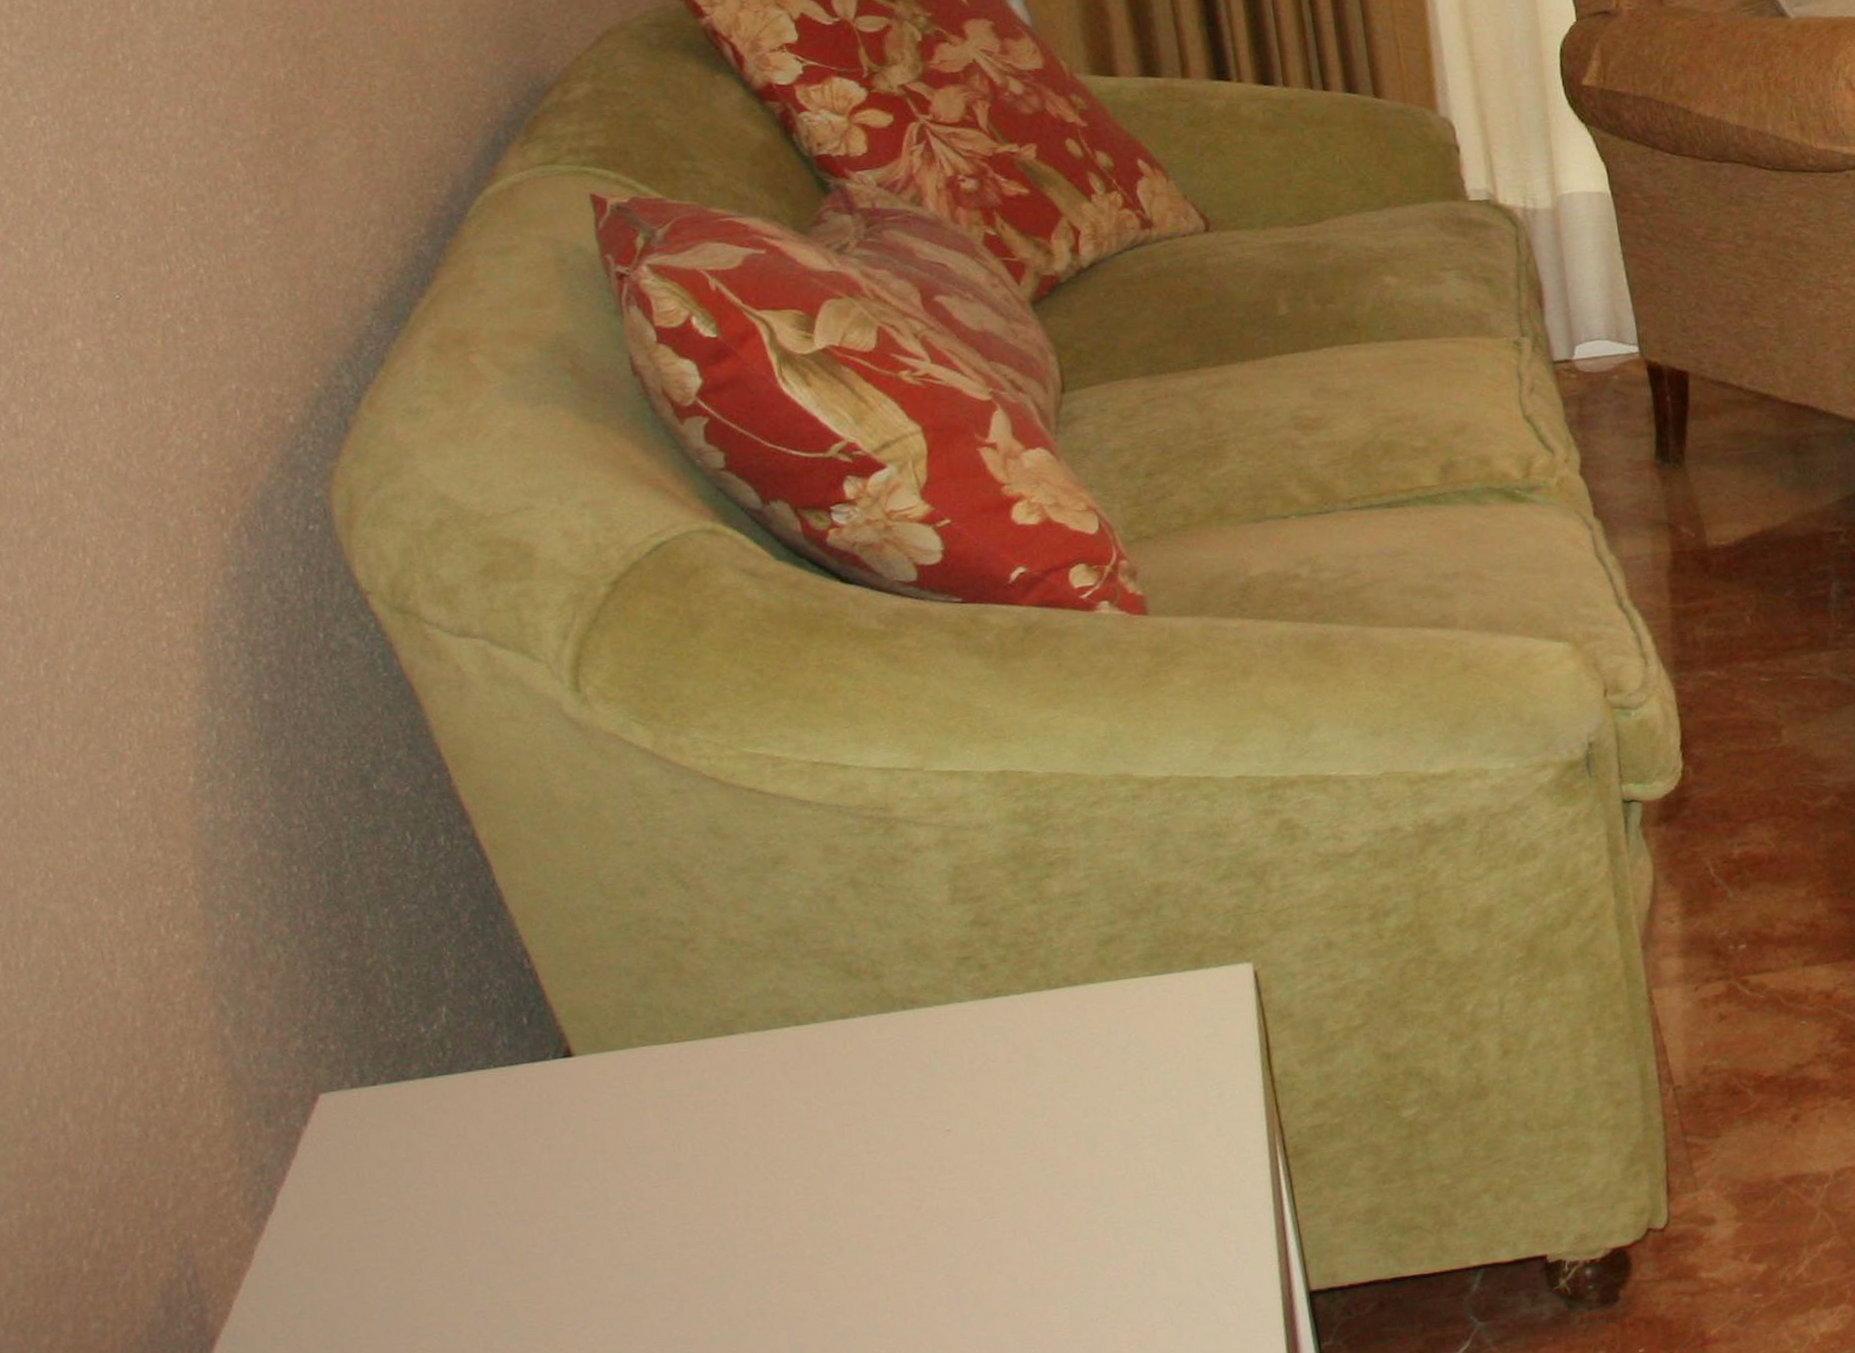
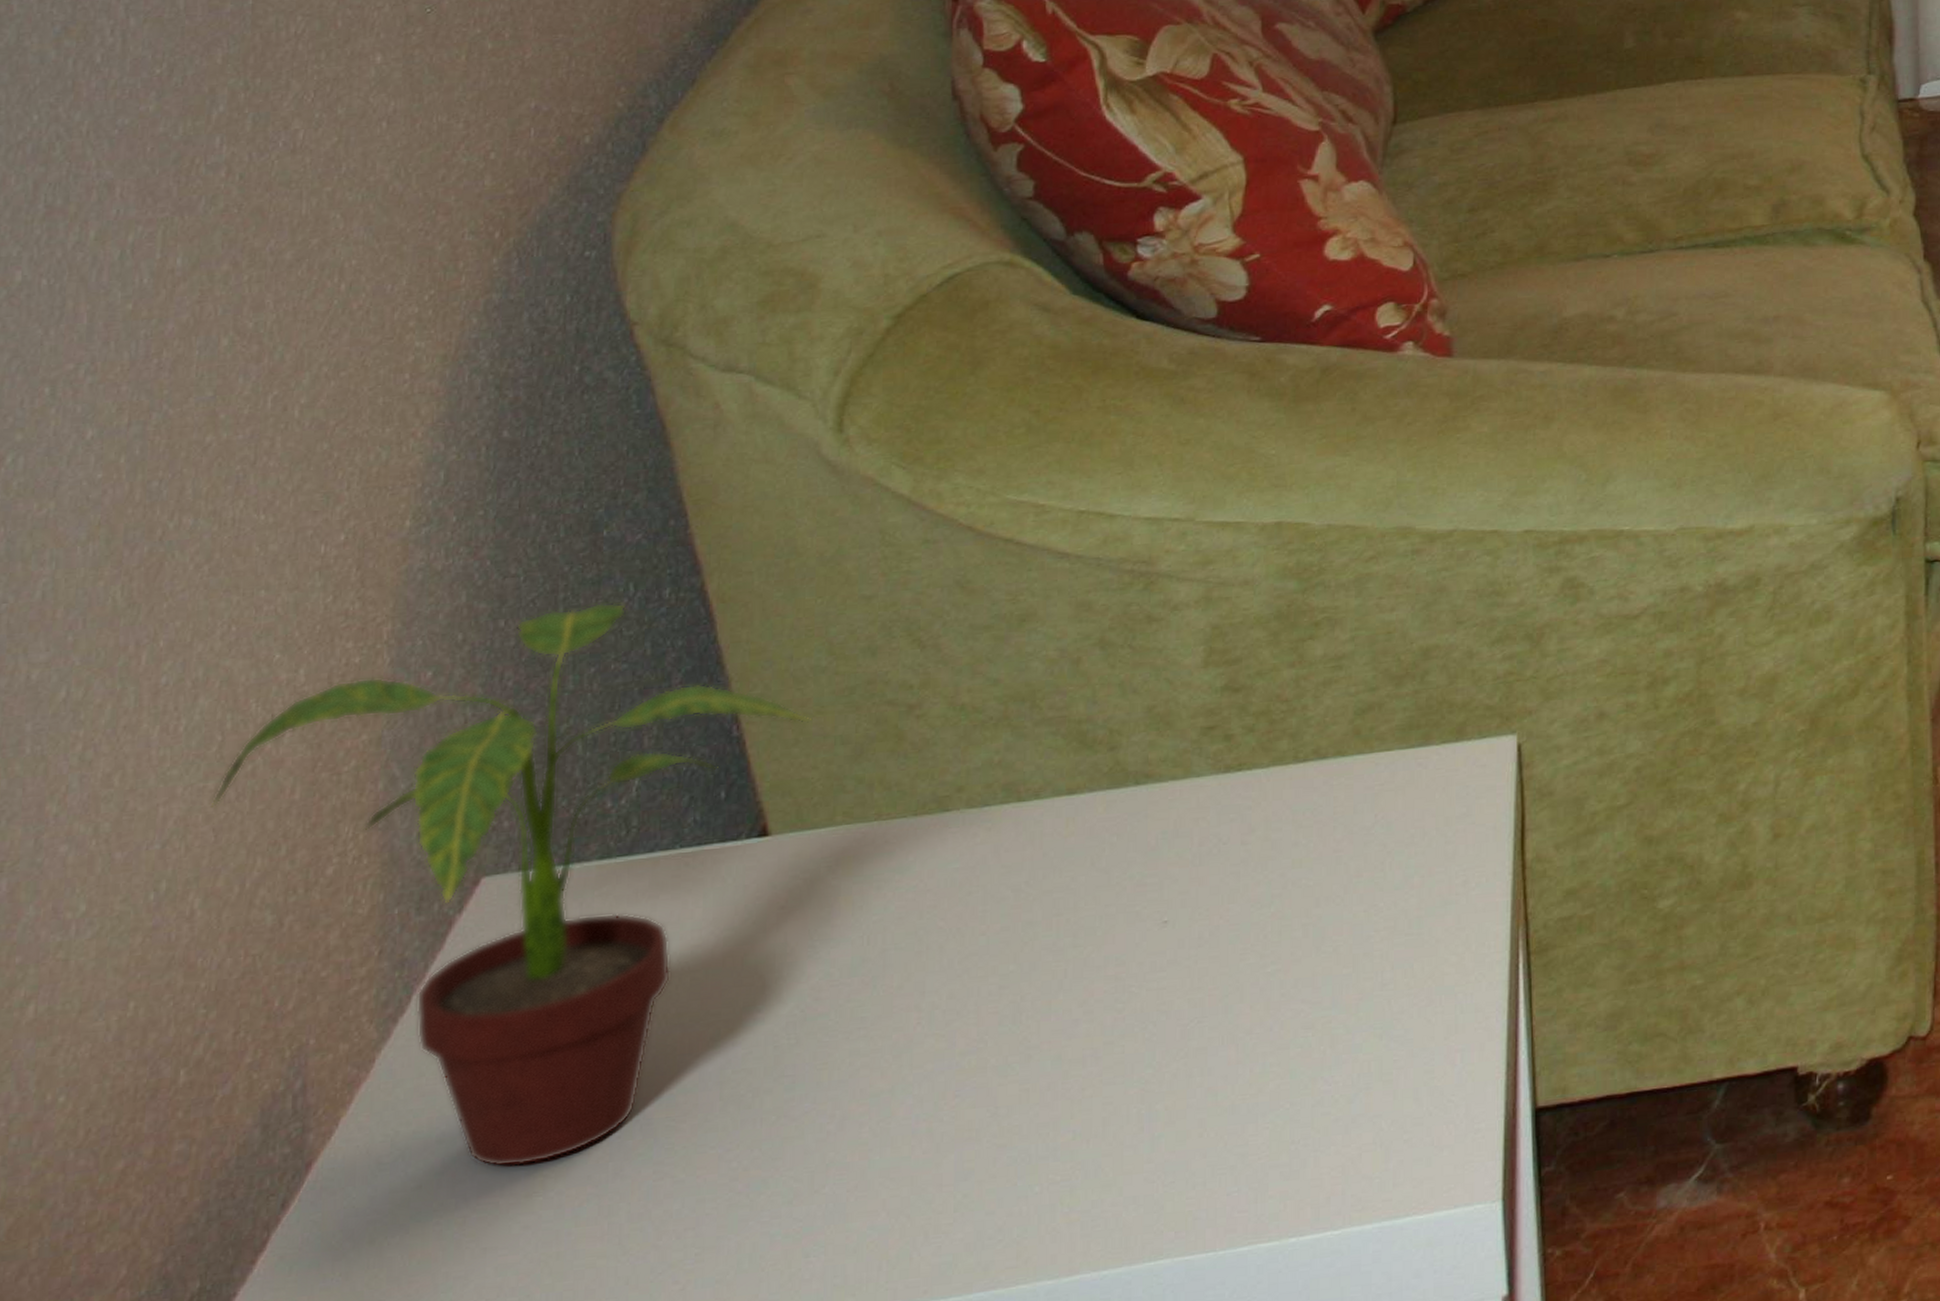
potted plant: none [62,849,596,1343] -> present [210,601,813,1168]

